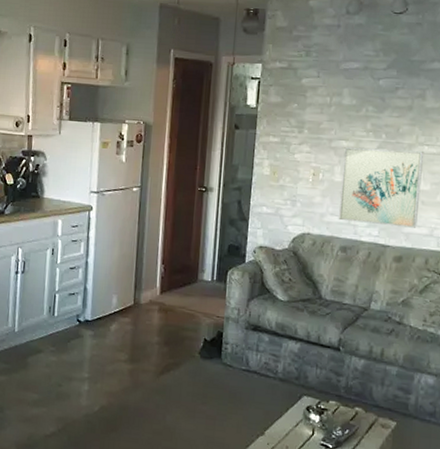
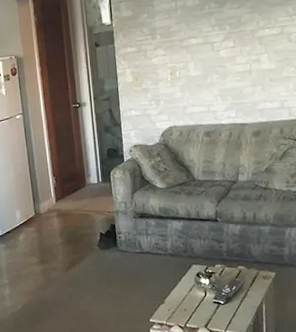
wall art: present [338,147,425,228] -> none [194,35,269,110]

